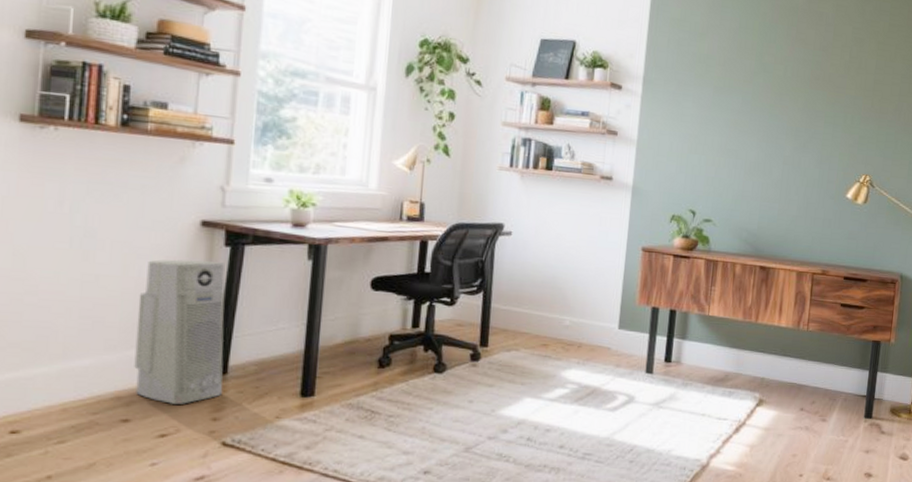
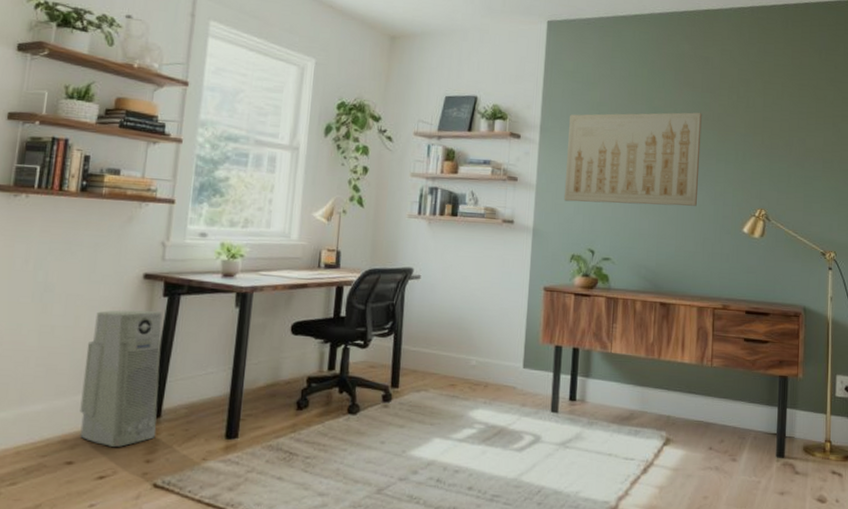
wall art: none [665,66,813,169] -> present [563,112,702,206]

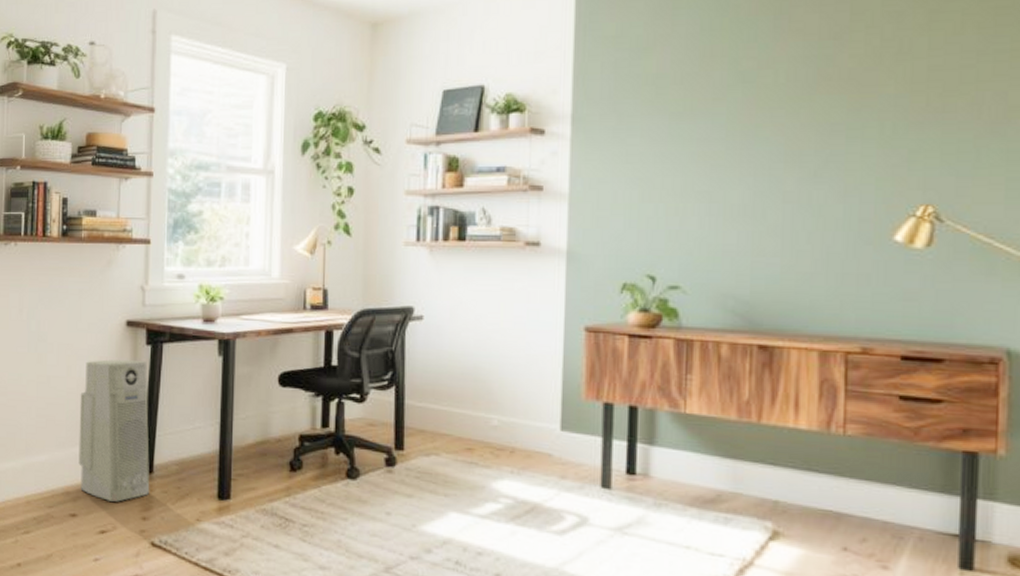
wall art: present [563,112,702,206] -> none [608,70,821,213]

